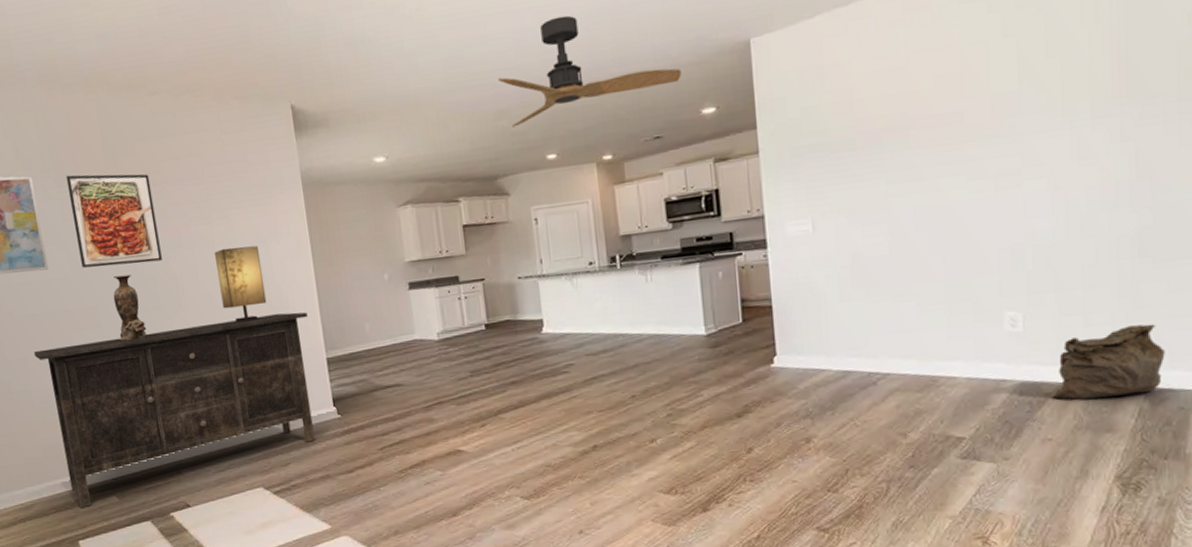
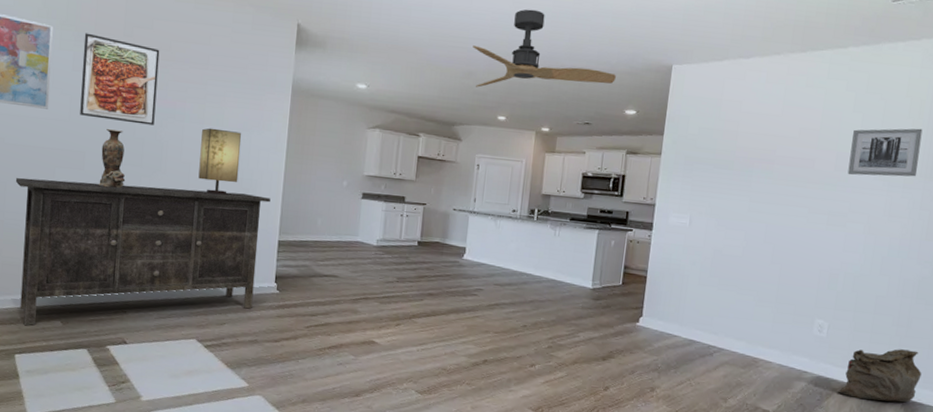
wall art: none [1008,36,1108,120] -> present [847,128,923,177]

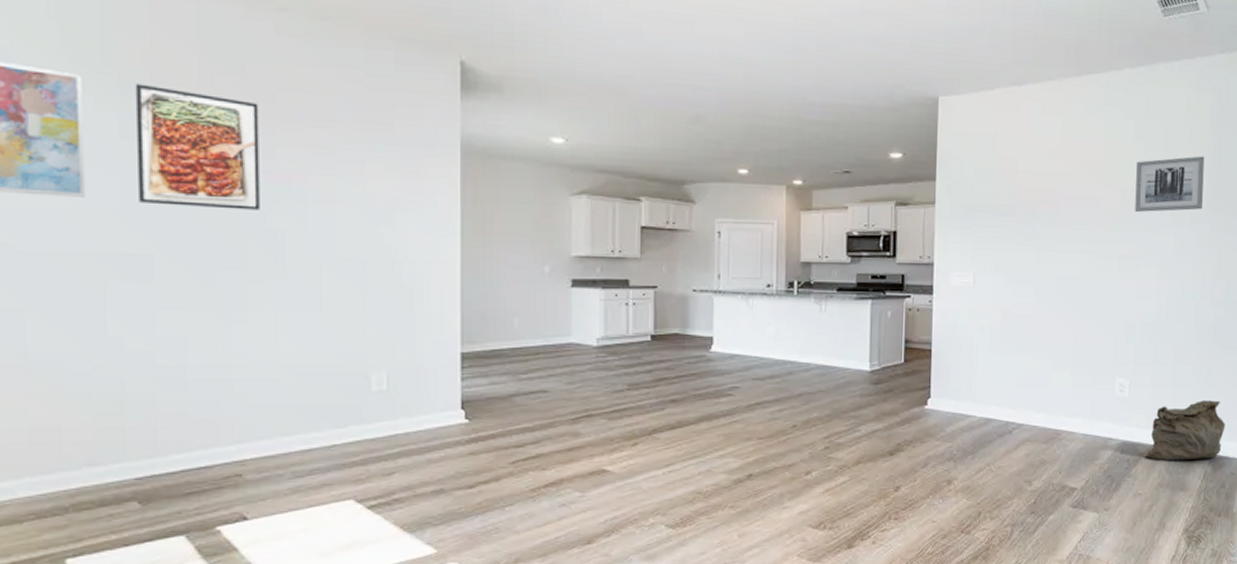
sideboard: present [15,177,271,326] -> none [40,294,444,516]
vase with dog figurine: present [98,129,126,188] -> none [178,220,223,303]
table lamp: present [198,128,242,196] -> none [335,208,395,299]
ceiling fan: present [473,9,616,88] -> none [699,34,875,135]

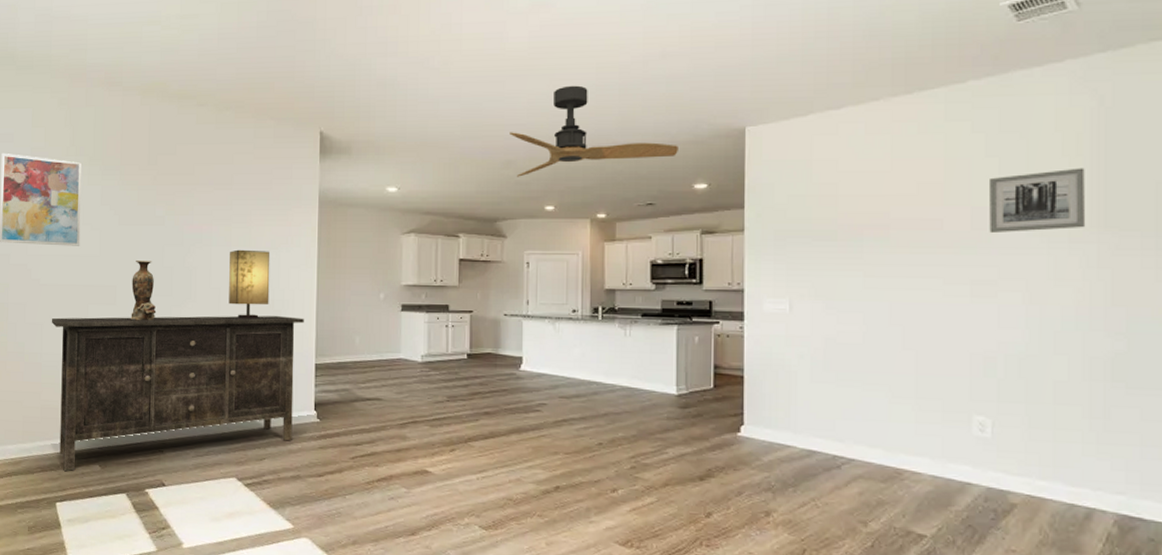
sideboard: none [40,294,444,516] -> present [51,316,304,472]
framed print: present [135,84,260,210] -> none [110,166,184,252]
vase with dog figurine: none [178,220,223,303] -> present [129,261,157,321]
table lamp: none [335,208,395,299] -> present [229,249,270,320]
ceiling fan: none [699,34,875,135] -> present [510,85,678,177]
bag: present [1144,400,1226,461] -> none [1017,448,1136,519]

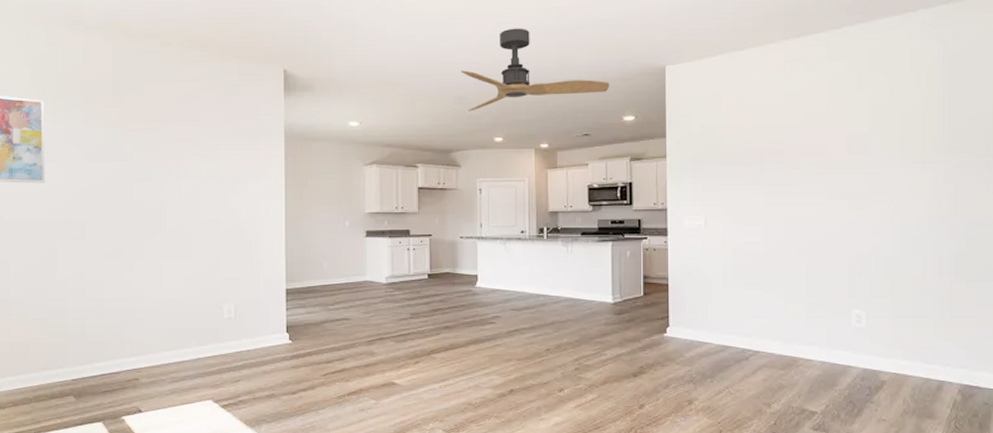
sideboard: present [51,316,304,472] -> none [18,245,274,405]
vase with dog figurine: present [129,261,157,321] -> none [100,196,127,255]
table lamp: present [229,249,270,320] -> none [199,183,239,249]
wall art: present [989,168,1086,234] -> none [862,100,935,156]

